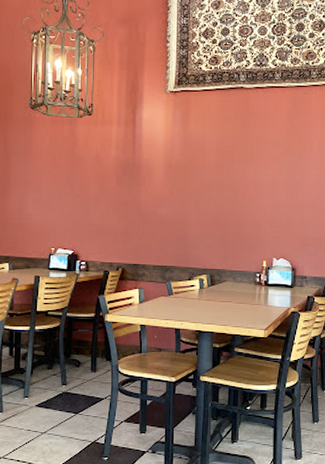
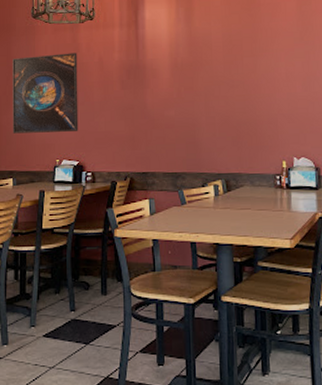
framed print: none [9,146,75,222] -> present [13,53,79,134]

